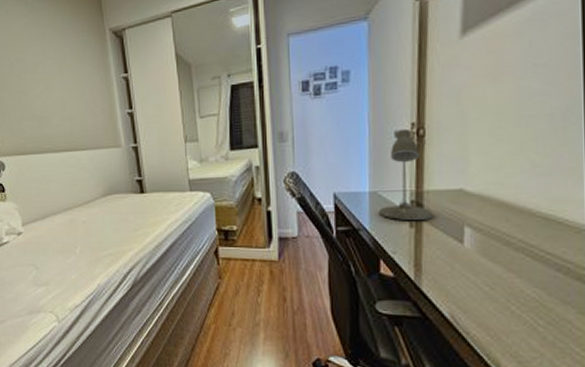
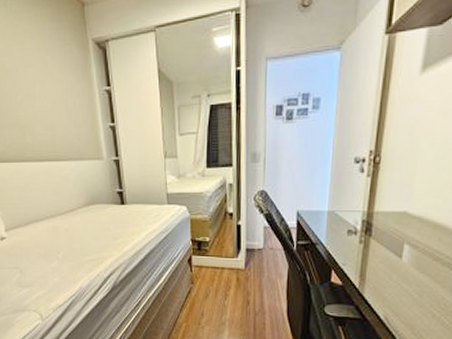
desk lamp: present [379,128,433,220] -> none [335,155,380,237]

